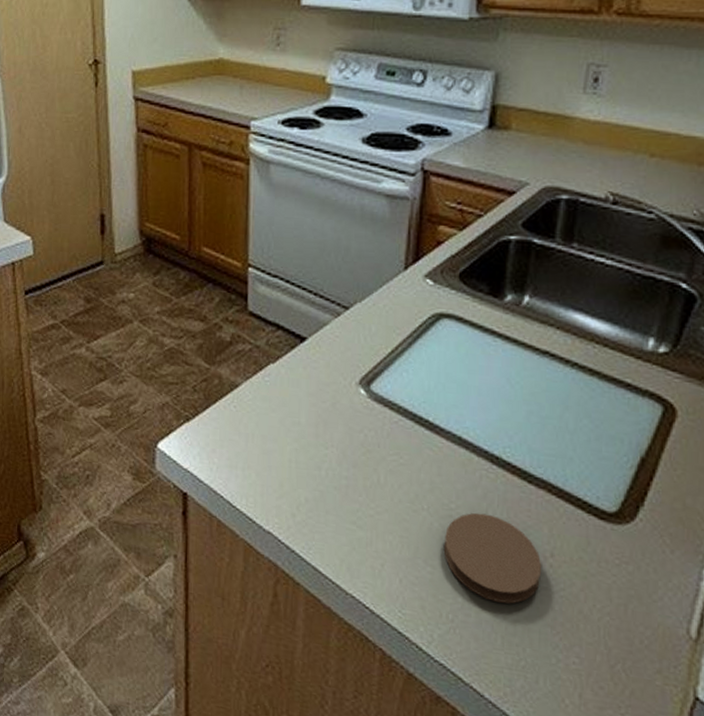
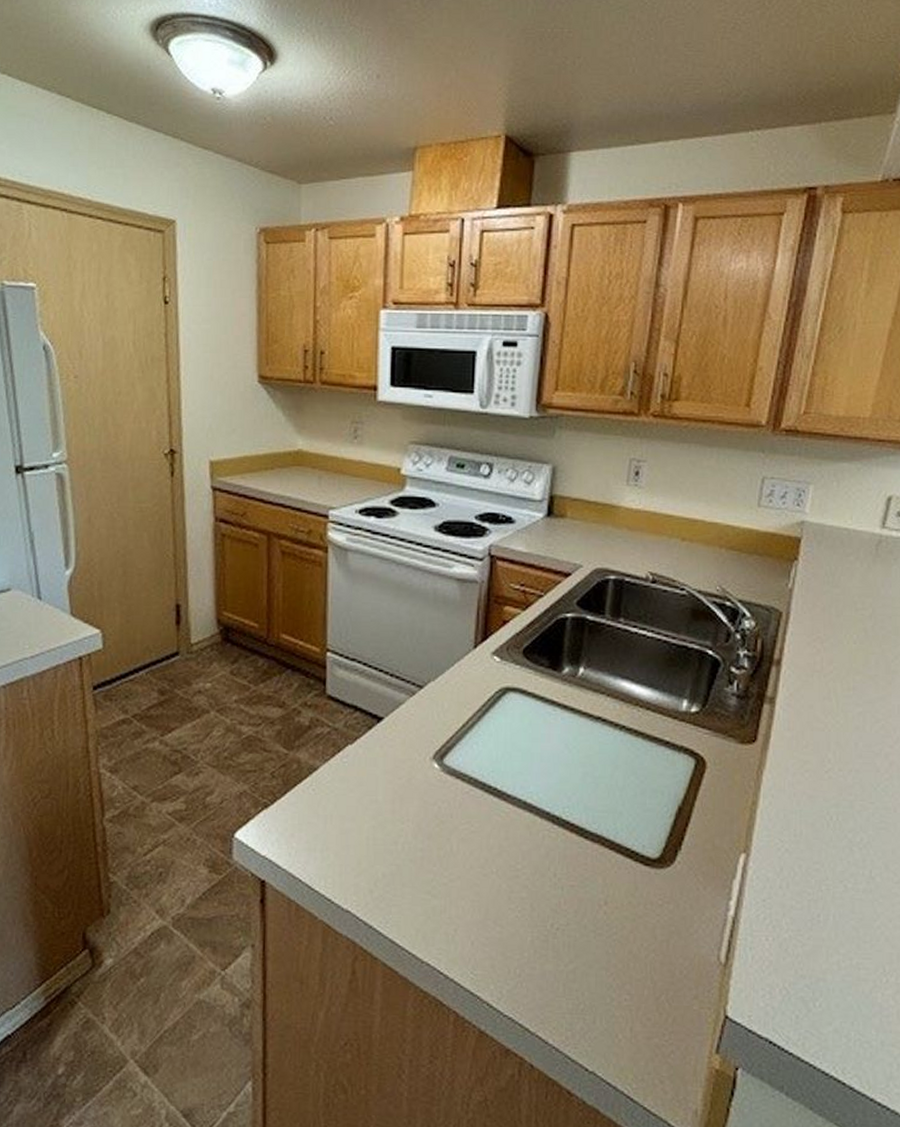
coaster: present [443,512,542,604] -> none [511,871,598,953]

